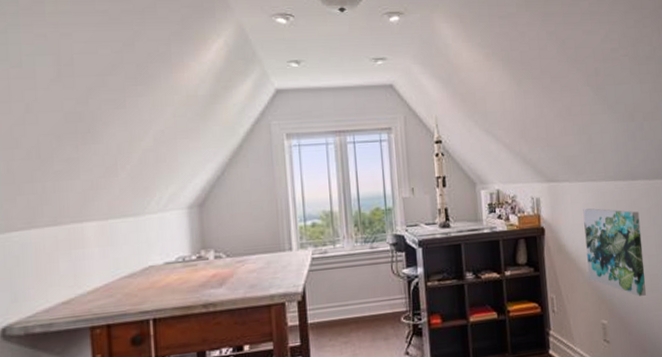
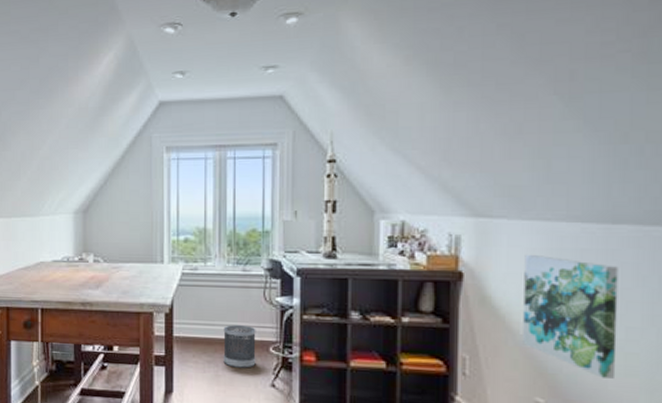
wastebasket: none [357,300,390,344] -> present [223,325,256,368]

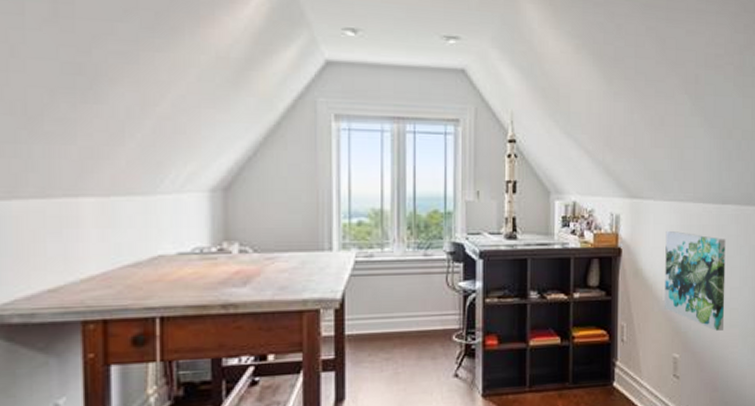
wastebasket: present [223,325,256,368] -> none [403,315,438,362]

